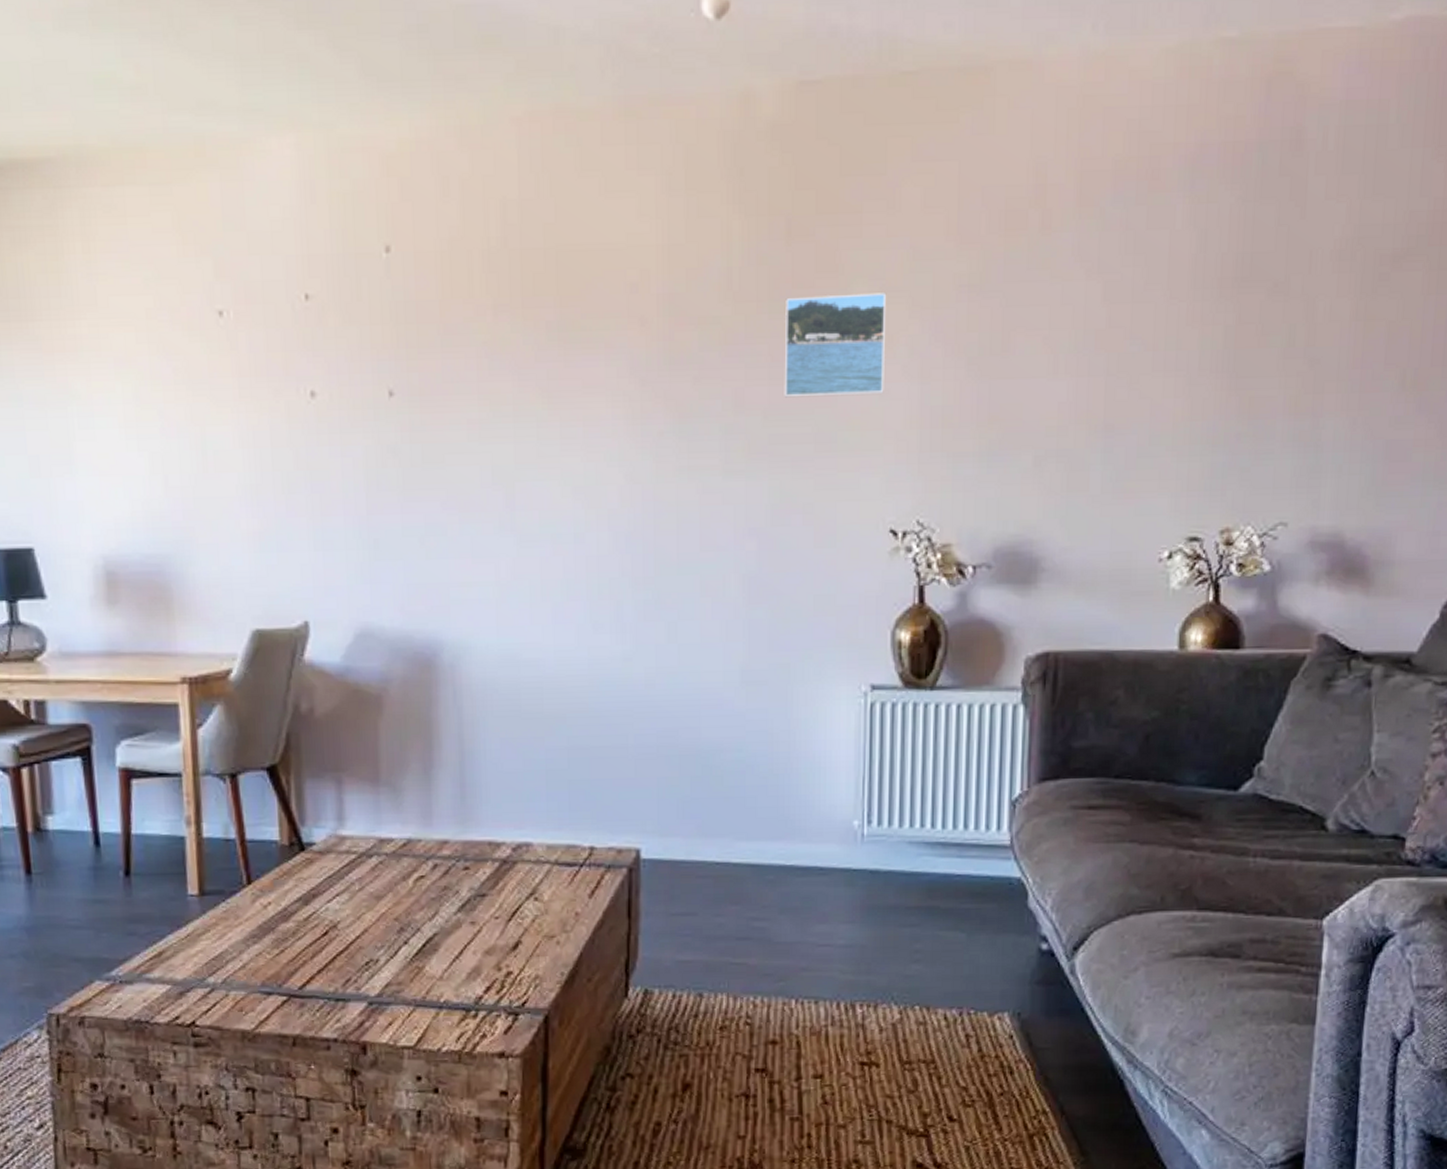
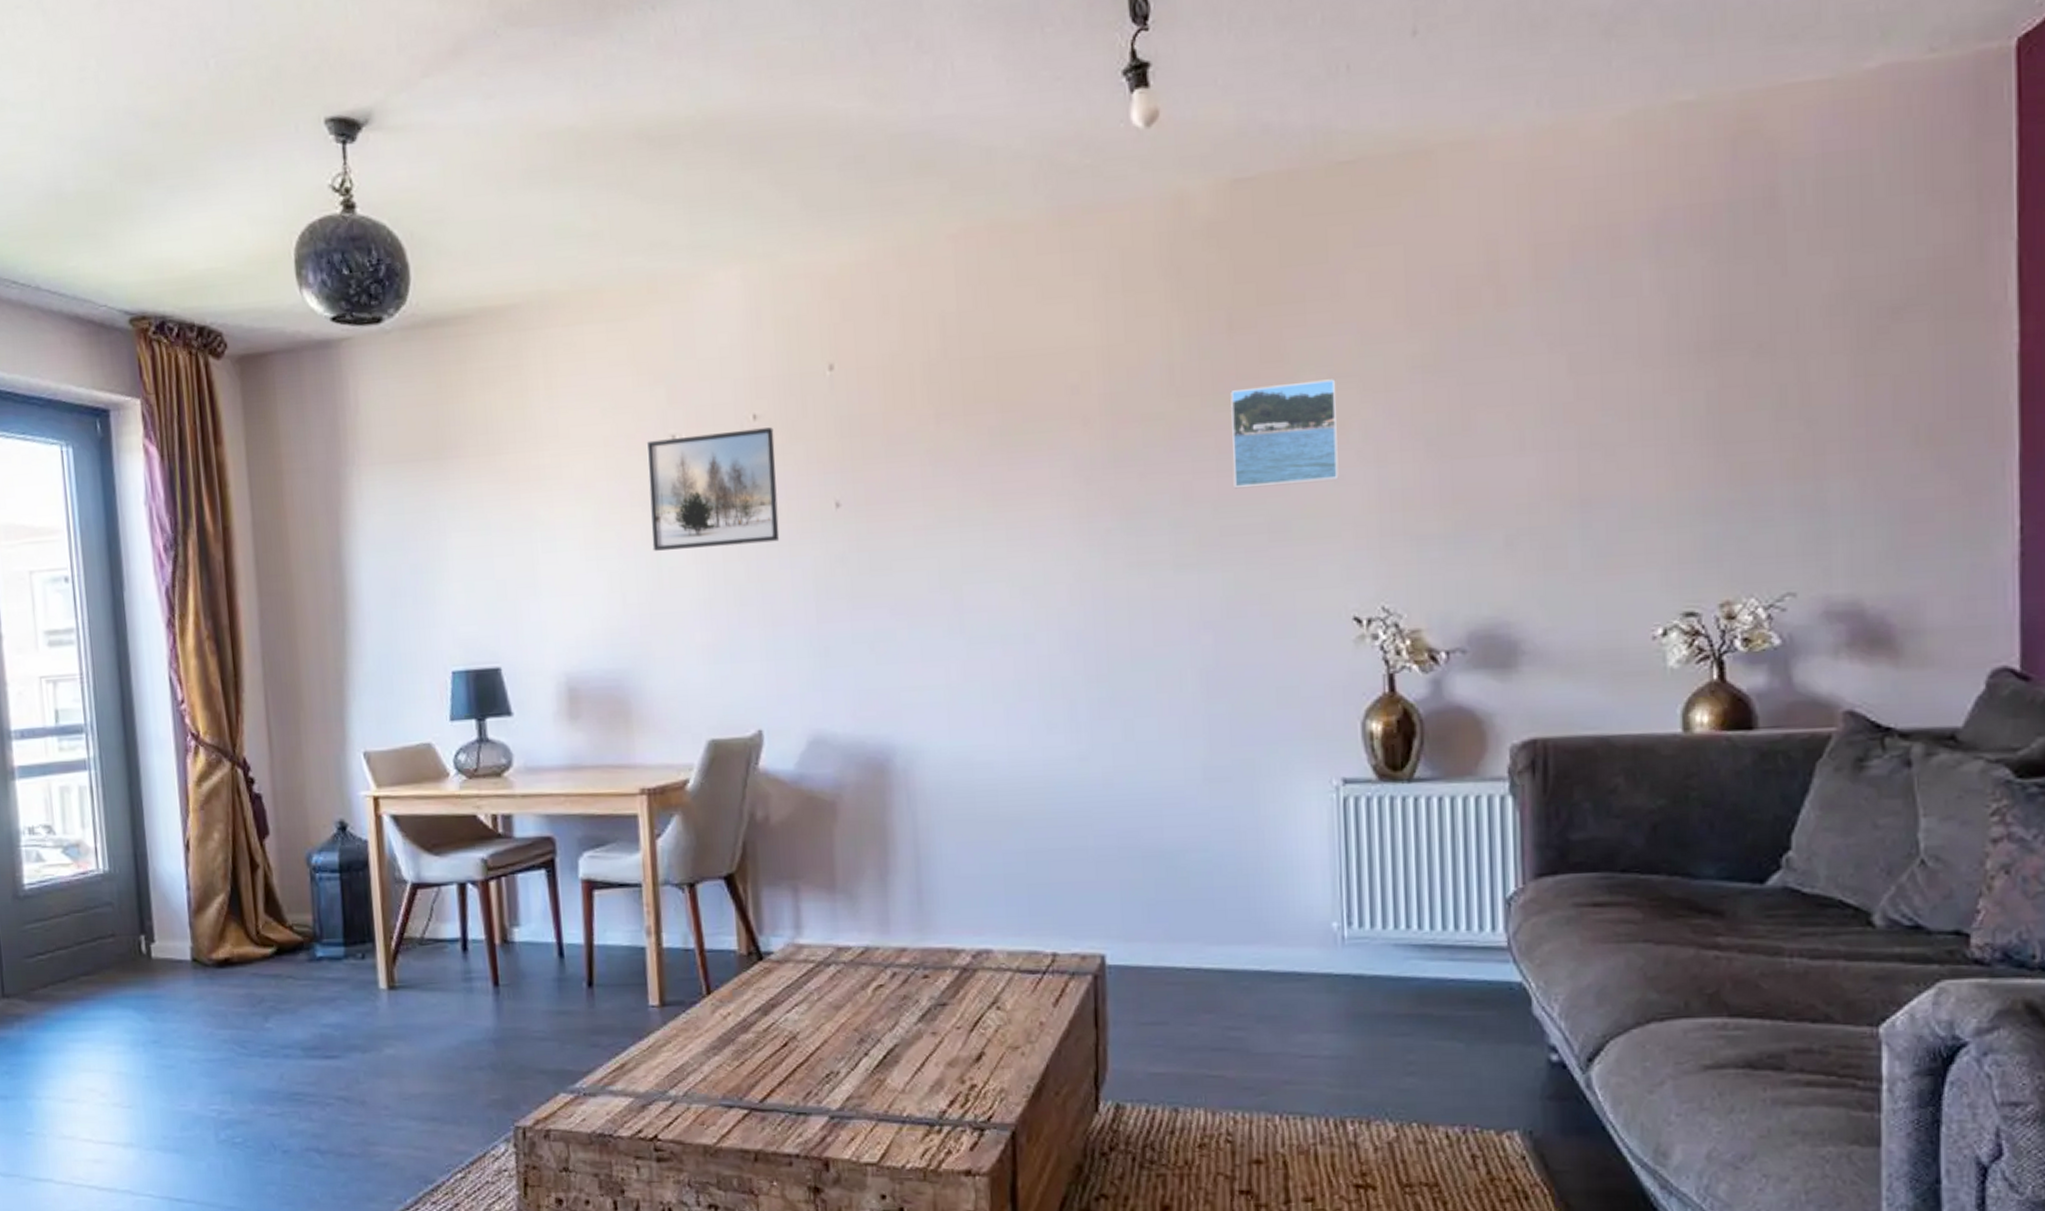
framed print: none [191,309,330,432] -> present [646,427,780,551]

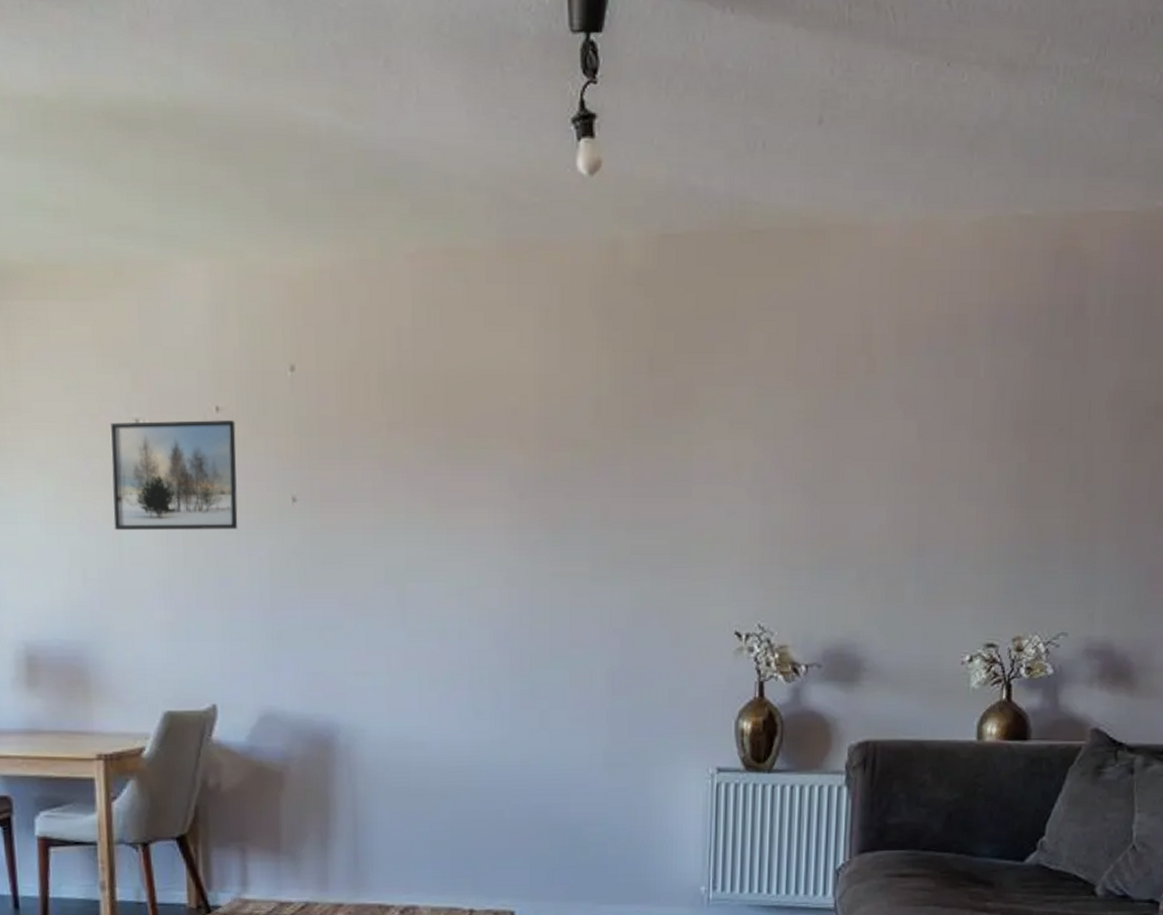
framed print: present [1230,379,1339,489] -> none [645,424,735,514]

